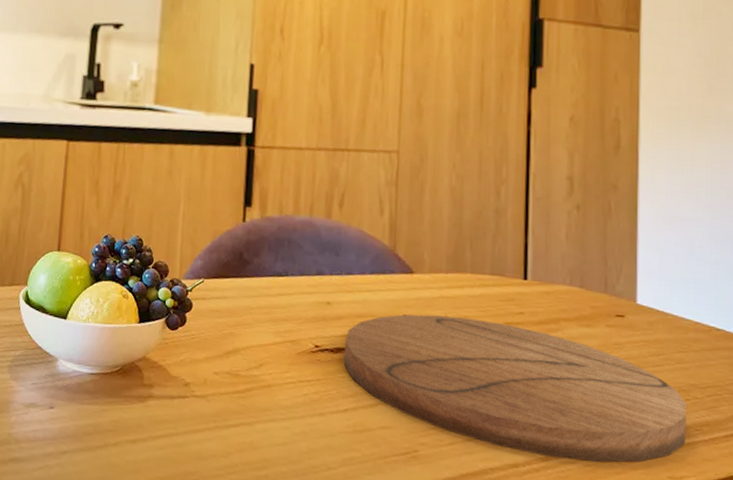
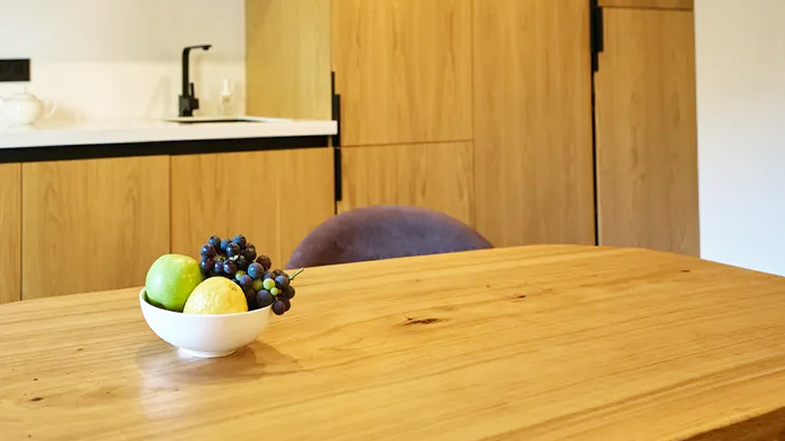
cutting board: present [343,314,686,463] -> none [434,283,750,401]

